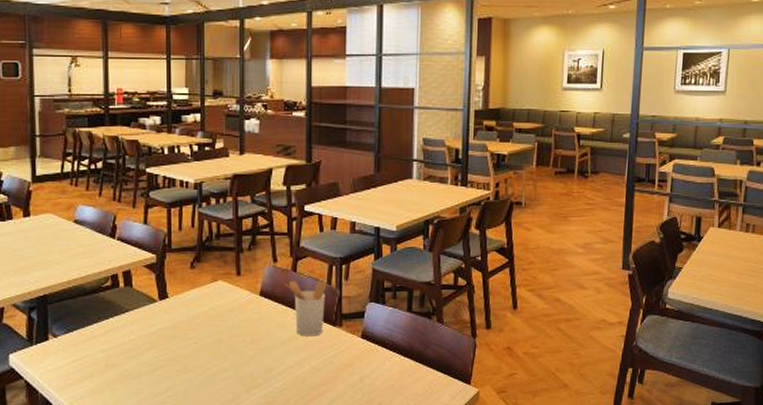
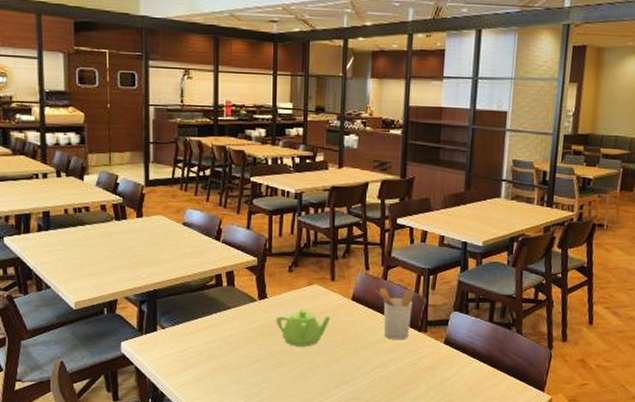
teapot: none [178,307,238,349] -> present [276,308,331,347]

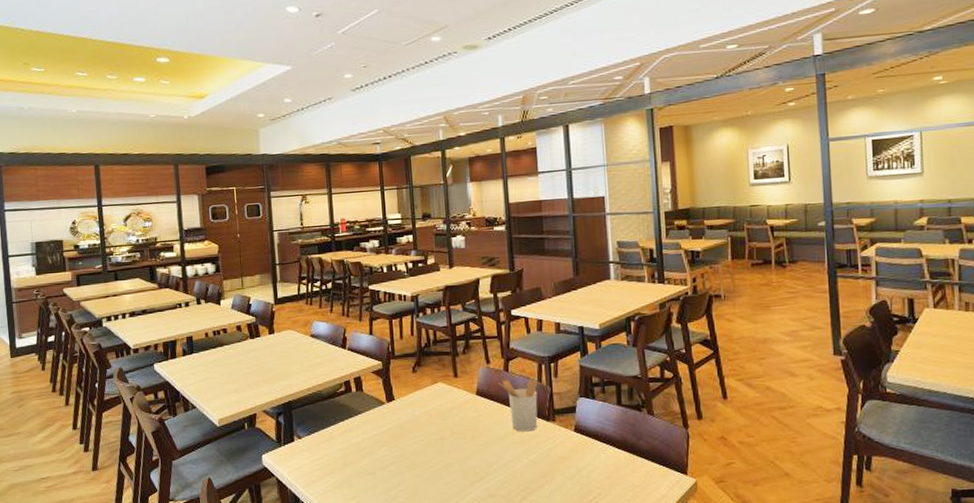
teapot: present [276,308,331,347] -> none [405,407,458,446]

